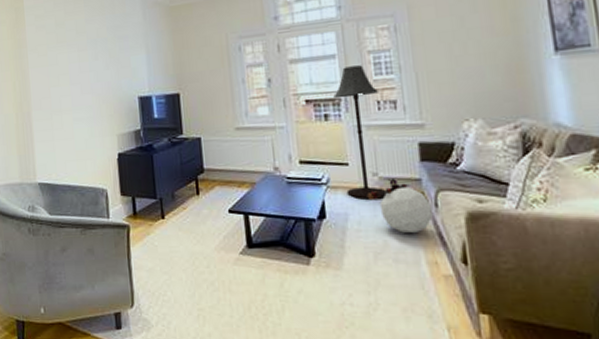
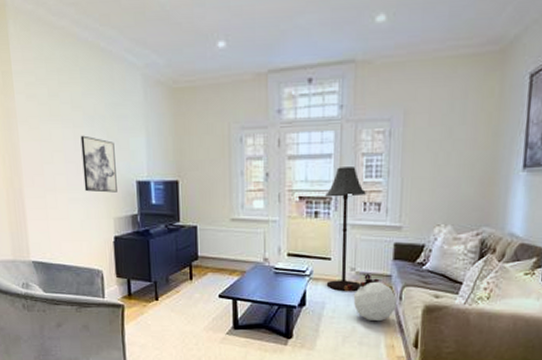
wall art: none [84,57,120,111] -> present [80,135,117,193]

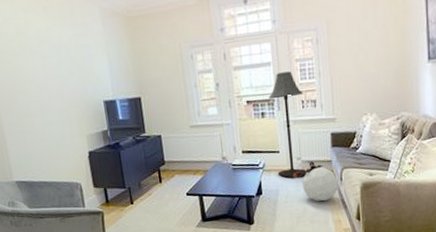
wall art: present [80,135,117,193] -> none [49,65,87,115]

